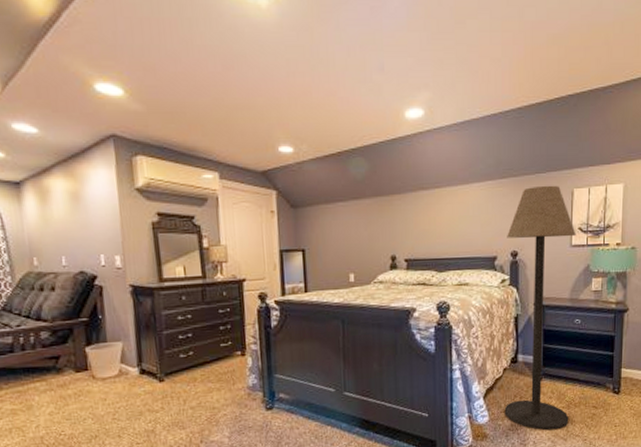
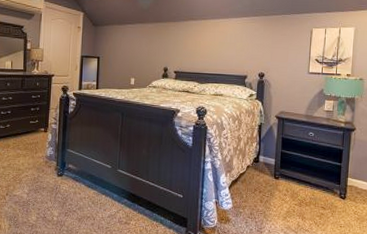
floor lamp: present [504,185,576,431] -> none [245,24,313,223]

